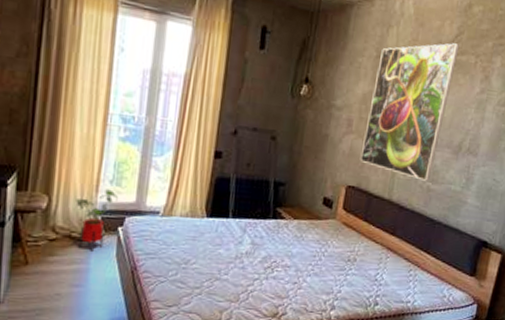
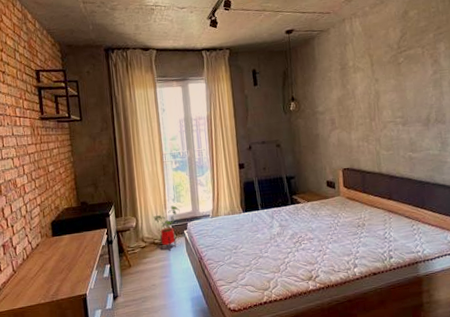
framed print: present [359,43,460,181] -> none [344,42,410,152]

